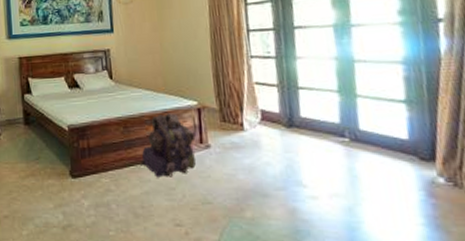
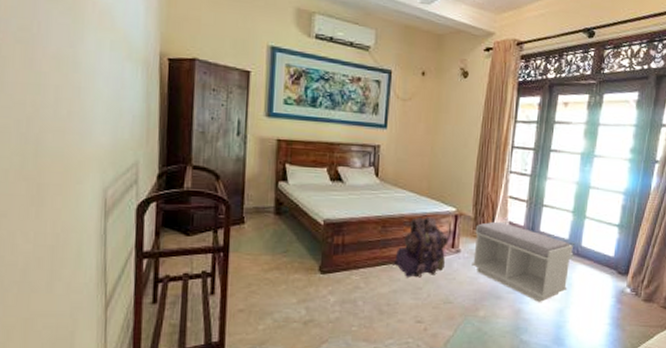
bench: none [222,110,353,199] -> present [472,221,573,302]

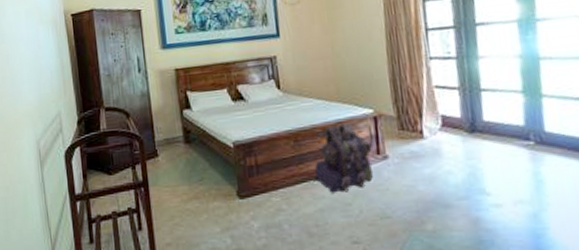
bench: present [472,221,573,302] -> none [400,116,538,207]

